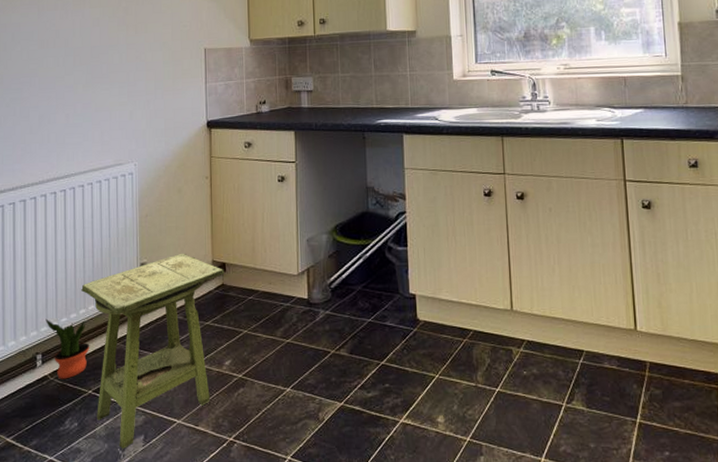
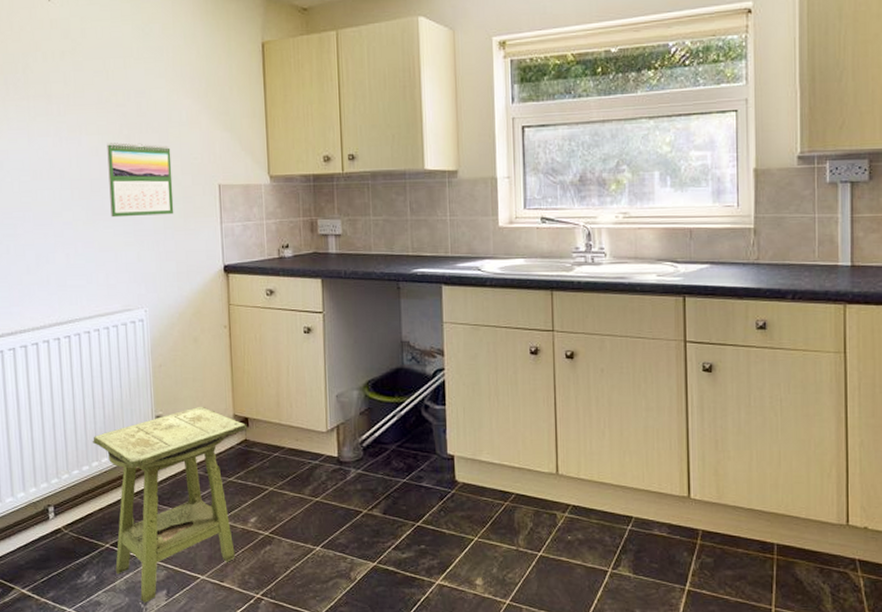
potted plant: present [45,318,90,379] -> none [56,470,105,532]
calendar: none [107,14,164,81] -> present [107,142,174,218]

